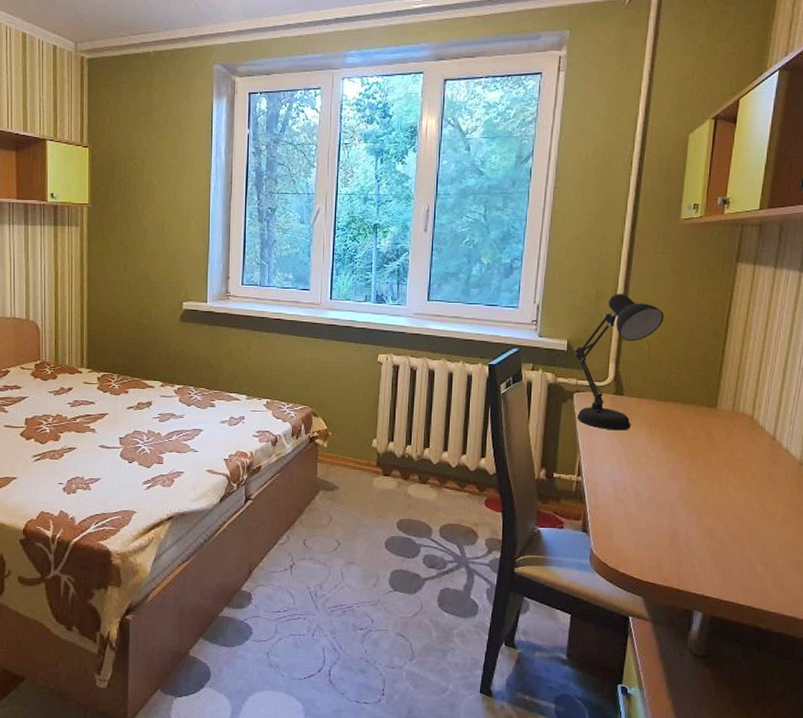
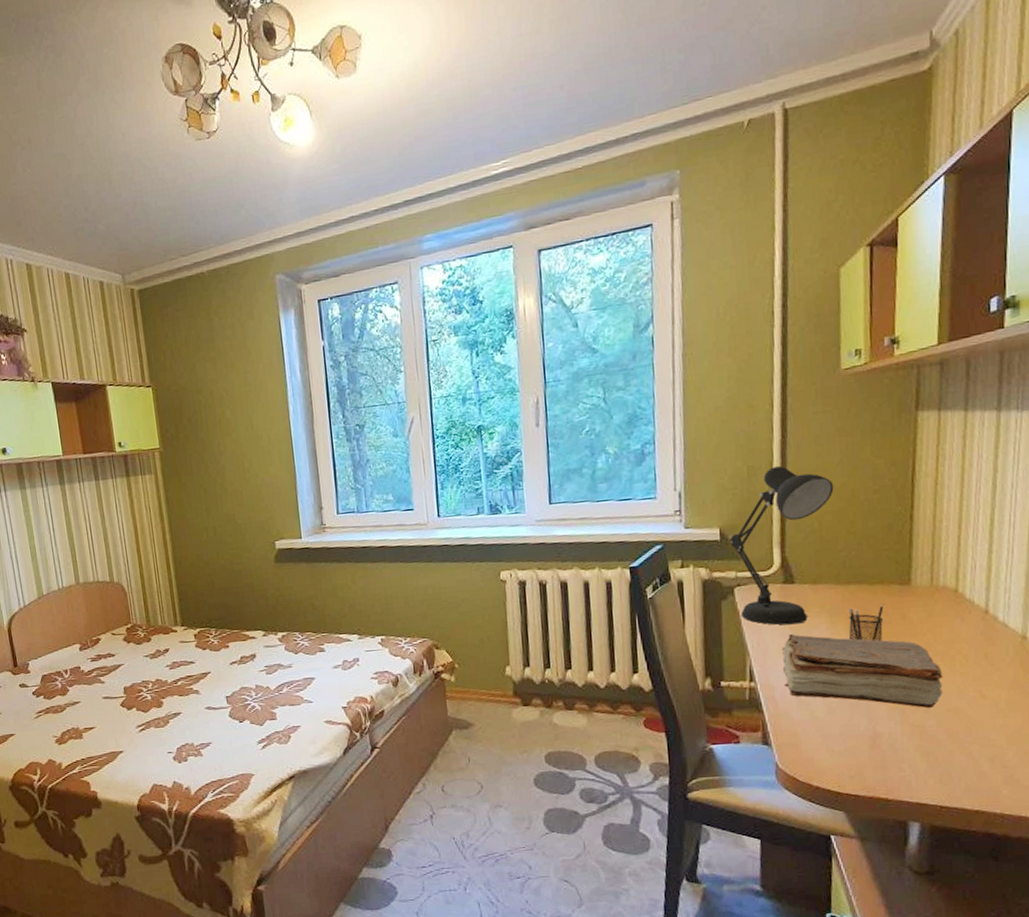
book: none [604,439,734,516] -> present [782,634,943,709]
pencil holder: none [663,422,693,454] -> present [848,604,884,642]

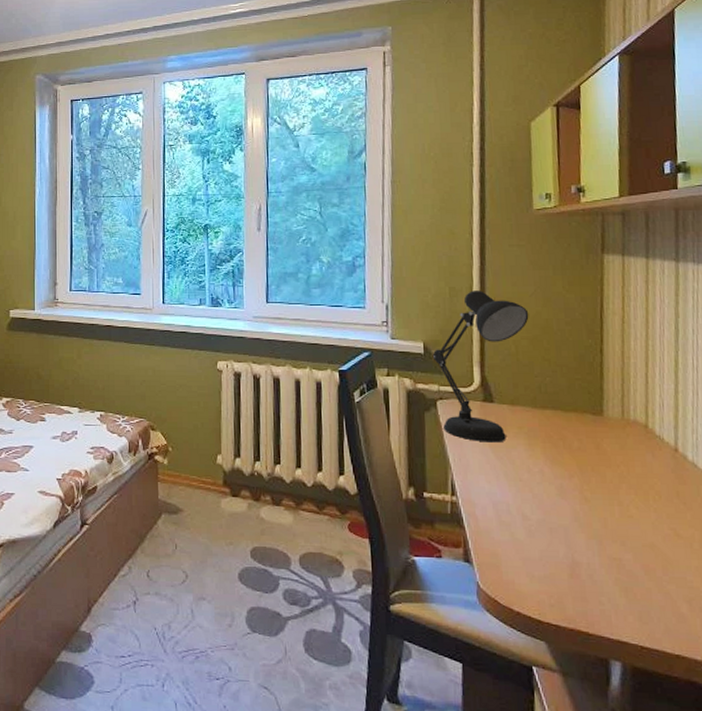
book: present [782,634,943,709] -> none [482,452,638,542]
pencil holder: present [848,604,884,642] -> none [545,431,578,469]

